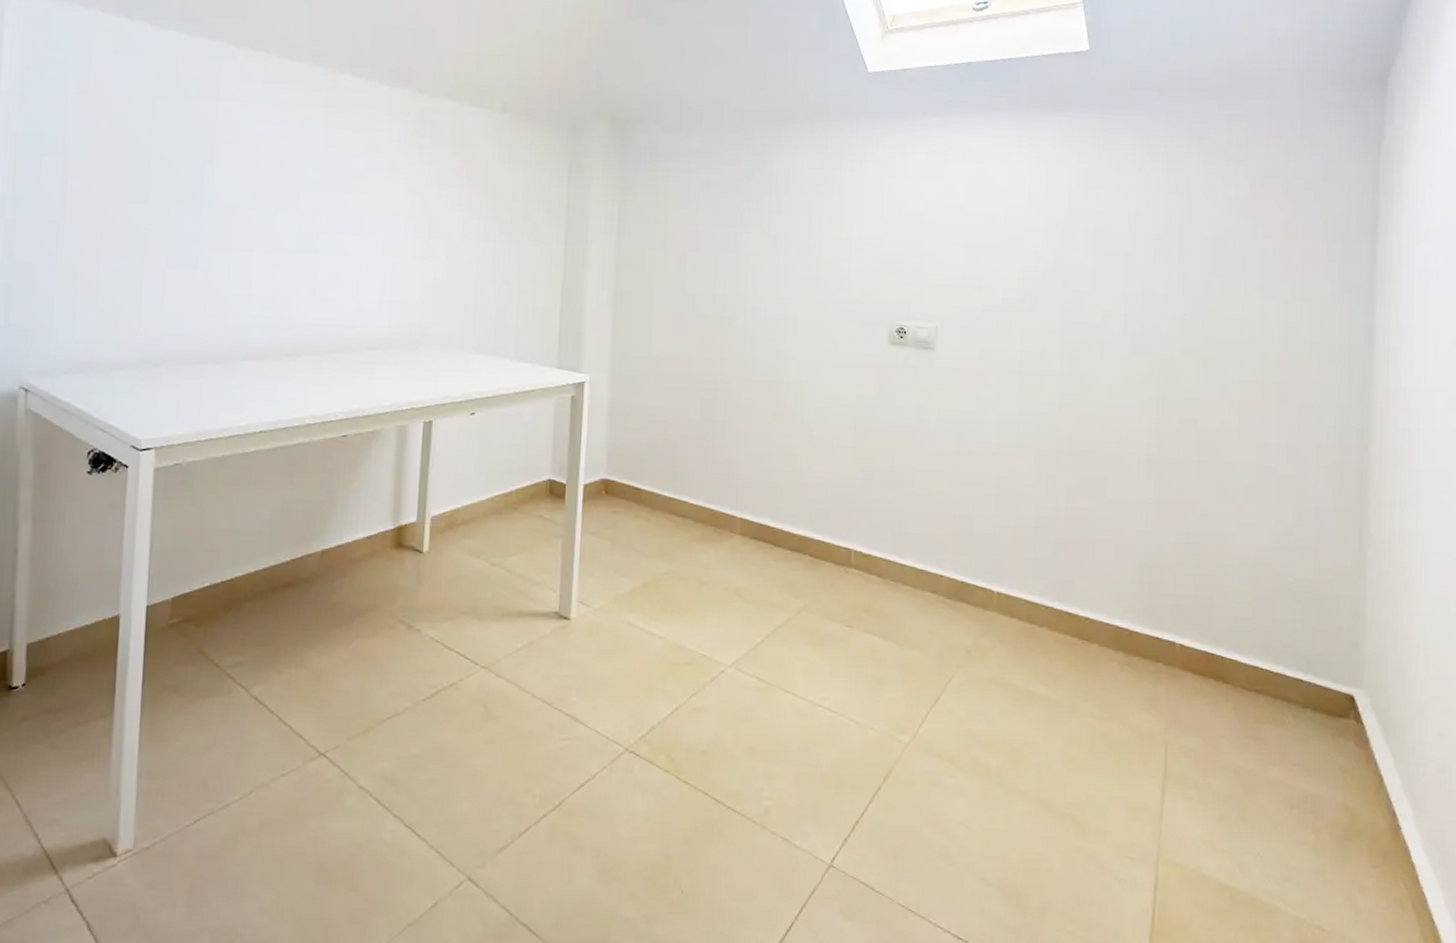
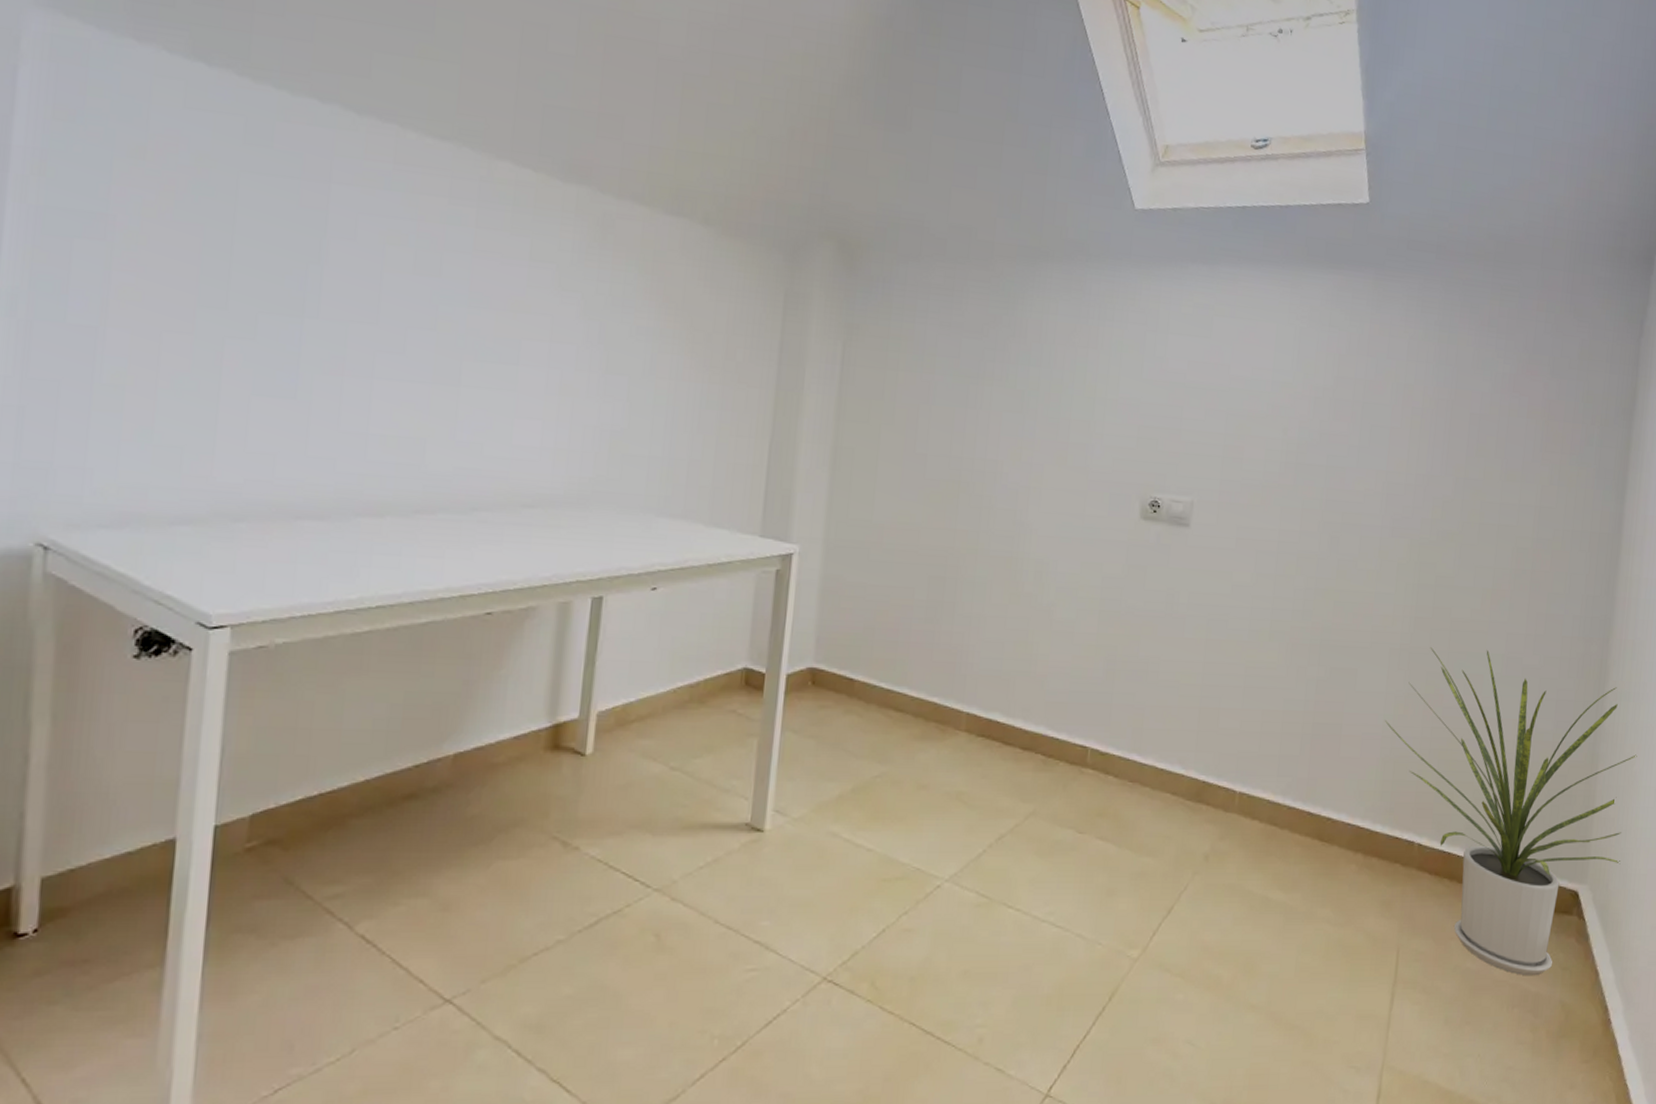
house plant: none [1138,457,1408,778] -> present [1385,647,1637,976]

